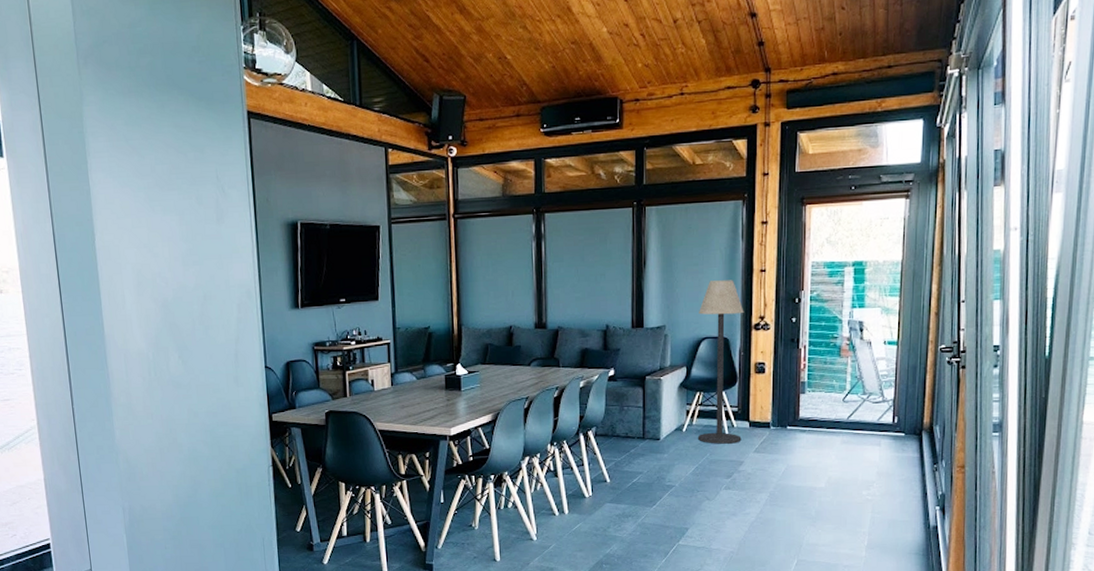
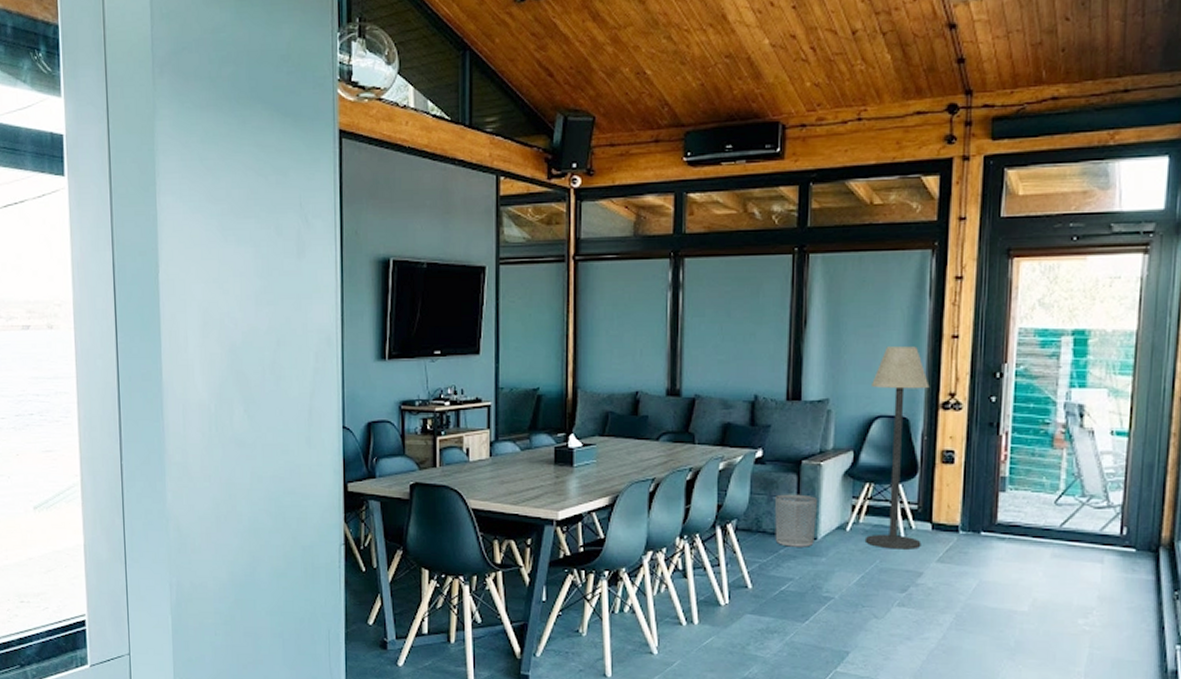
waste bin: none [626,404,659,447] -> present [775,494,817,547]

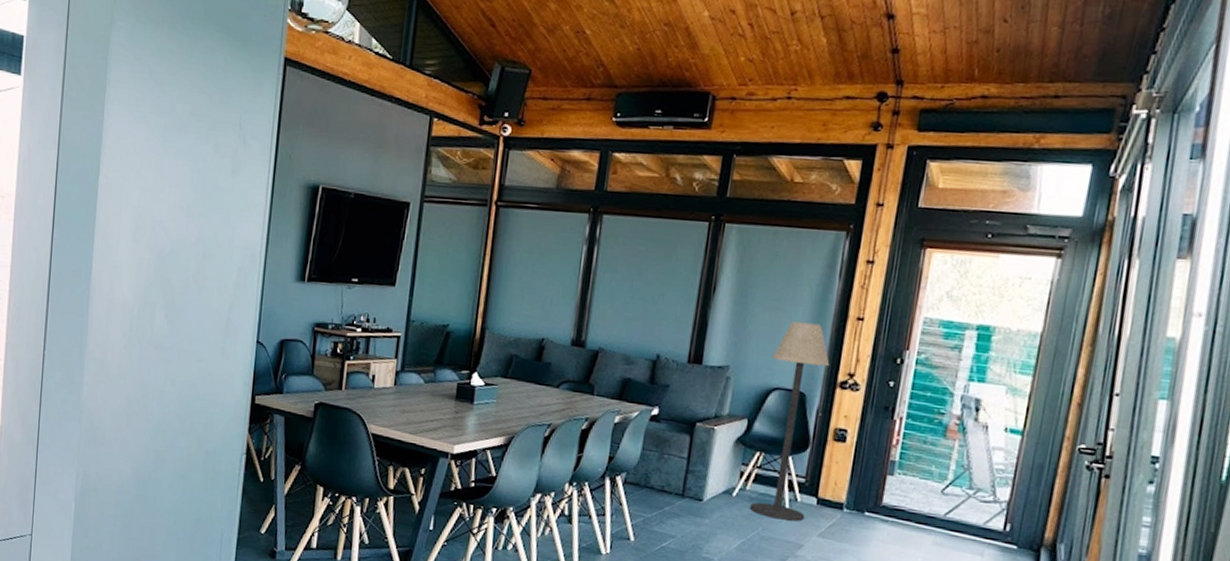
waste bin: present [775,494,817,547] -> none [661,453,707,508]

